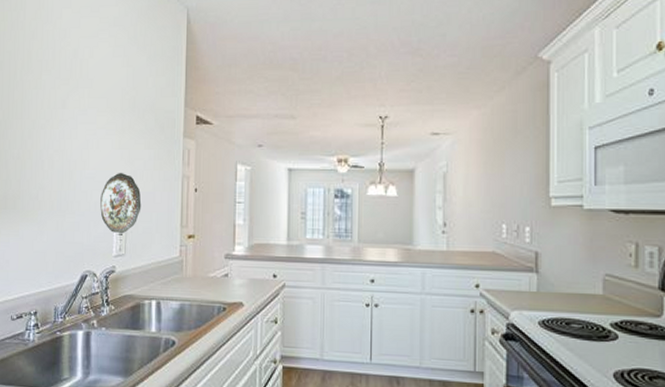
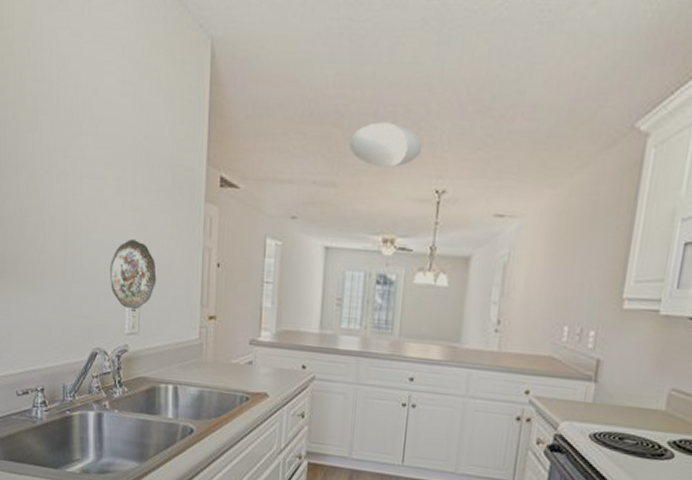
ceiling light: none [304,65,366,101] -> present [349,122,423,168]

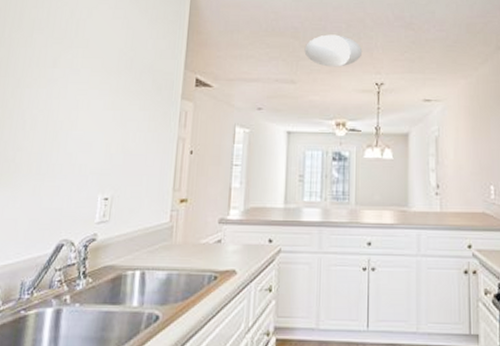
decorative plate: present [110,238,157,310] -> none [85,133,132,199]

